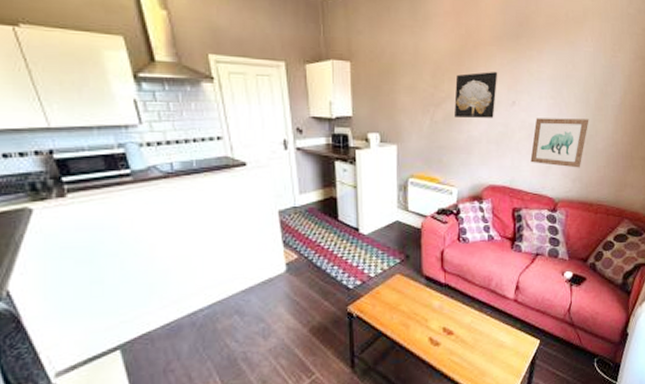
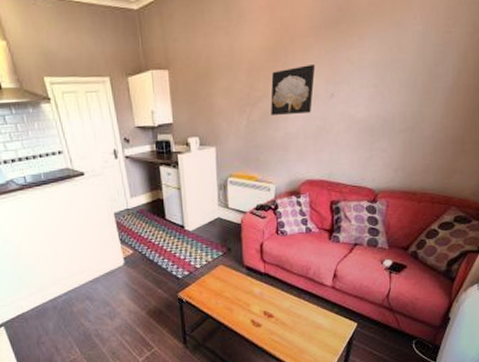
wall art: present [530,118,589,168] -> none [349,105,415,158]

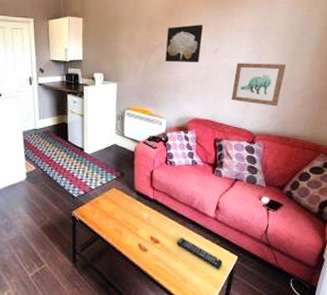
remote control: none [291,310,341,338] -> present [176,238,222,269]
wall art: none [349,105,415,158] -> present [231,63,286,107]

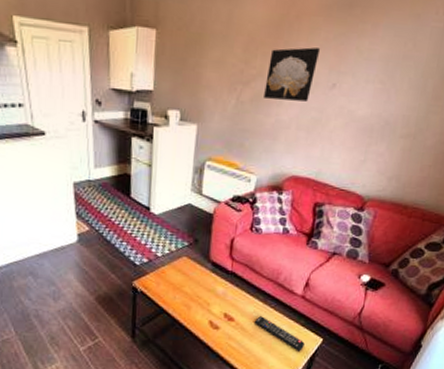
wall art: present [231,63,286,107] -> none [343,104,422,166]

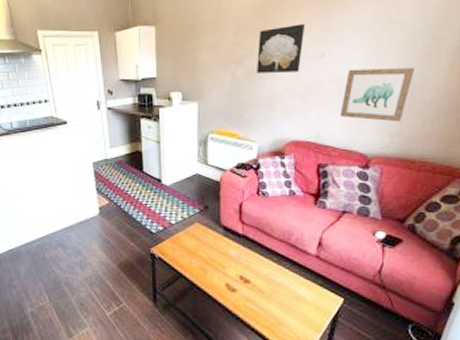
remote control: present [254,316,305,351] -> none [270,277,325,312]
wall art: none [343,104,422,166] -> present [340,68,415,122]

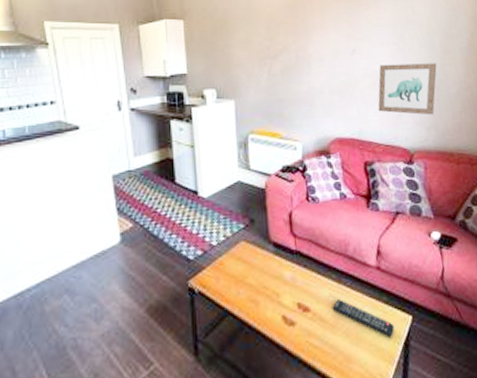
wall art: present [257,24,306,73] -> none [291,21,335,69]
remote control: none [270,277,325,312] -> present [332,299,394,337]

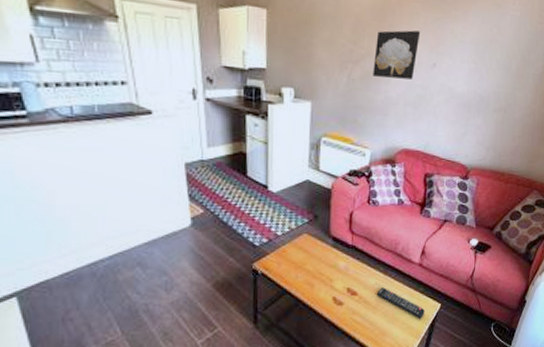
wall art: none [291,21,335,69] -> present [373,30,421,80]
wall art: present [378,63,437,115] -> none [446,82,509,137]

